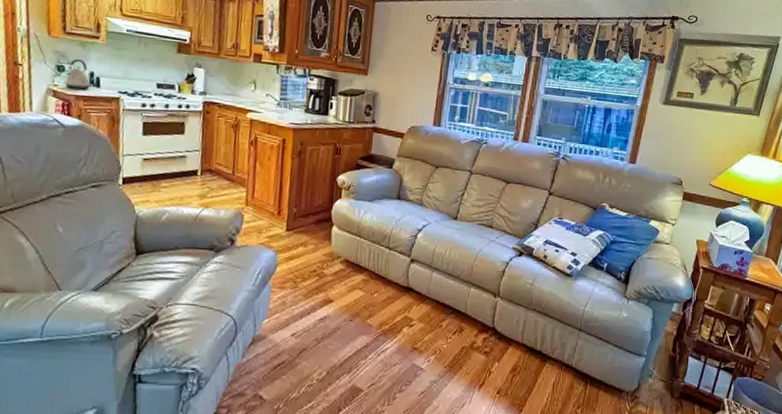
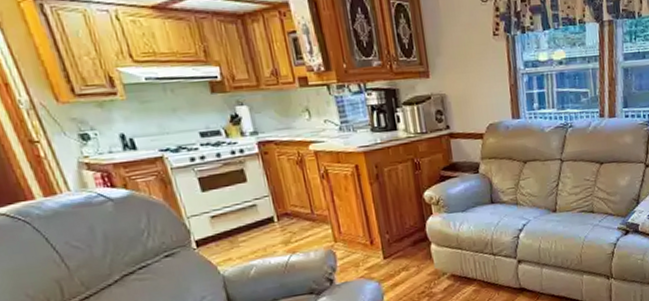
kettle: present [65,58,91,91] -> none [93,121,127,159]

